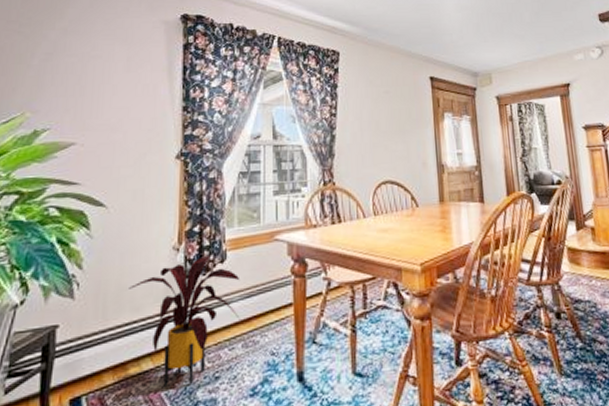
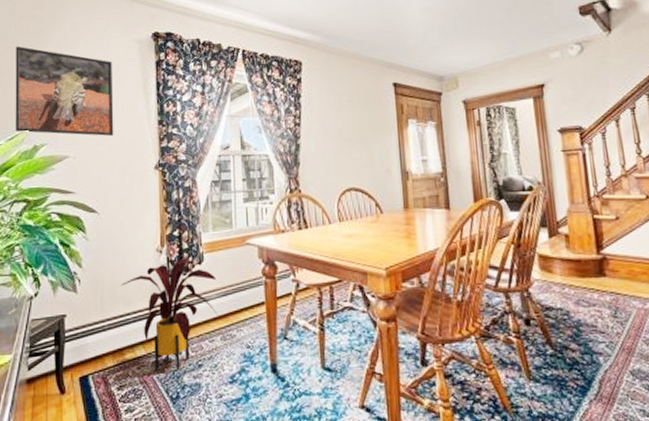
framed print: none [11,20,134,123] -> present [15,46,114,137]

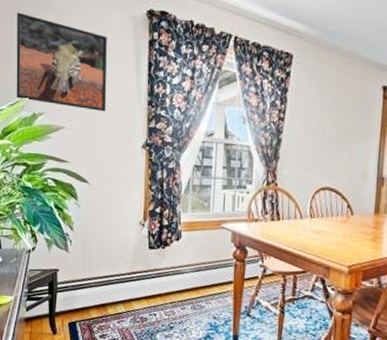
house plant: present [121,256,218,371] -> none [107,232,191,328]

